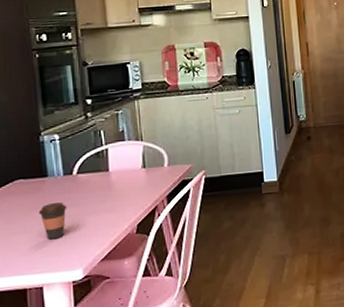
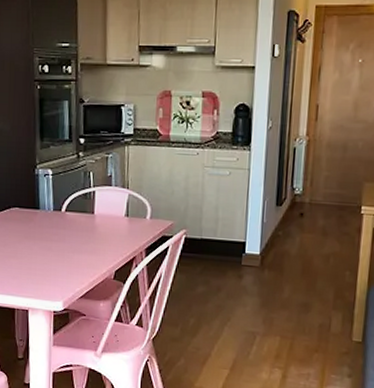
coffee cup: present [38,202,67,240] -> none [29,234,54,270]

